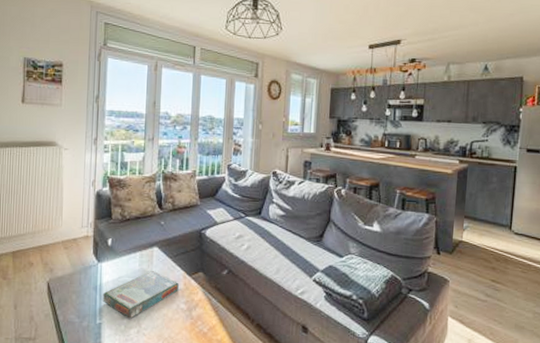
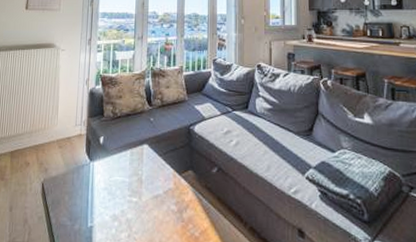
board game: present [103,271,179,319] -> none [94,170,169,222]

